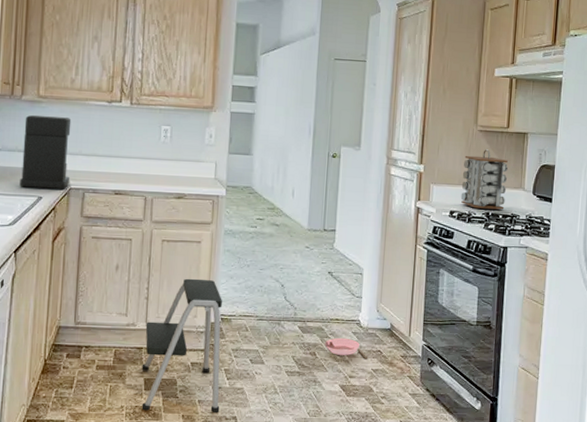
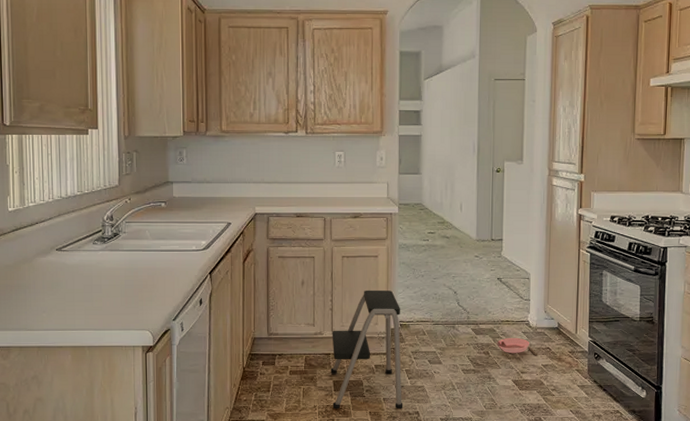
coffee maker: present [20,114,72,189] -> none [210,148,255,215]
spice rack: present [460,149,508,210] -> none [620,156,666,213]

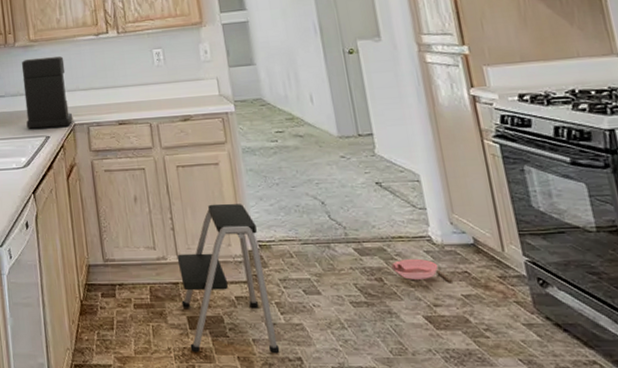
coffee maker: none [210,148,255,215] -> present [21,56,73,129]

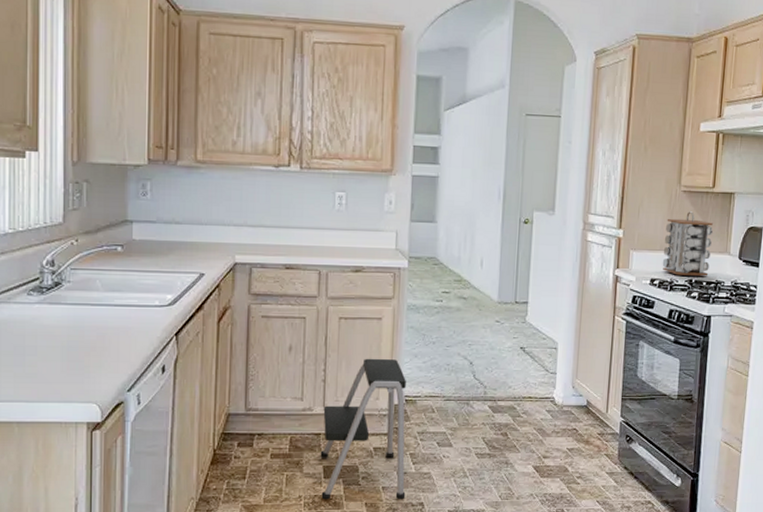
coffee maker: present [21,56,73,129] -> none [178,182,235,265]
pet bowl: present [391,258,454,283] -> none [516,416,563,438]
spice rack: none [520,15,596,88] -> present [662,211,713,277]

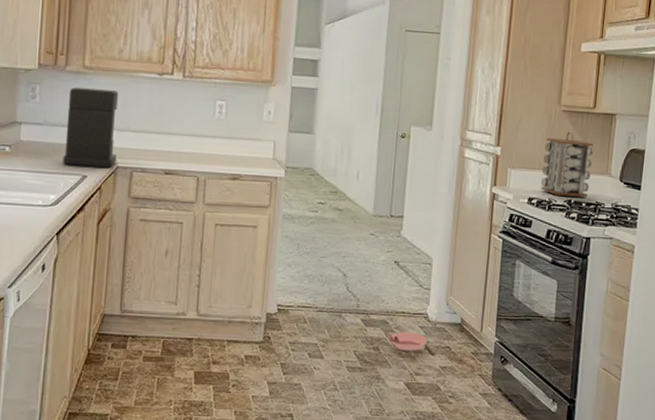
coffee maker: none [178,182,235,265] -> present [63,87,119,168]
step stool: present [320,358,406,500] -> none [191,265,279,410]
pet bowl: none [516,416,563,438] -> present [389,332,436,356]

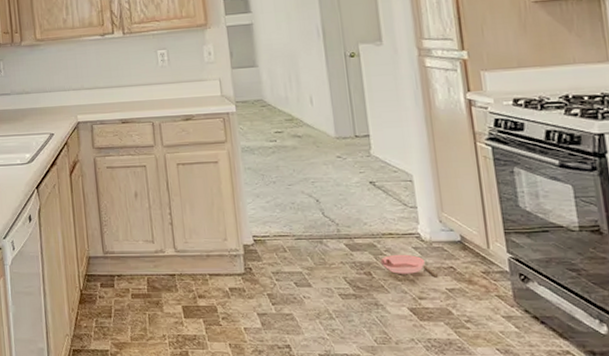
coffee maker: present [63,87,119,168] -> none [27,56,77,126]
spice rack: present [540,131,593,198] -> none [519,22,589,93]

